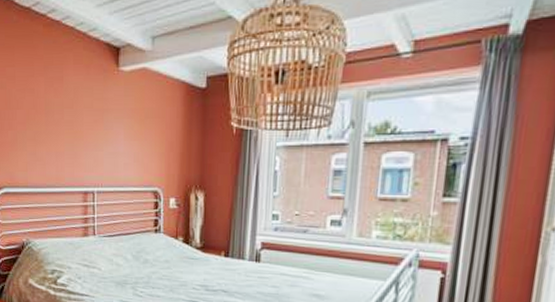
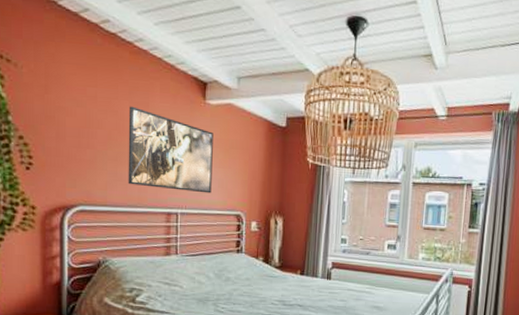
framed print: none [44,82,128,169] -> present [128,106,213,194]

